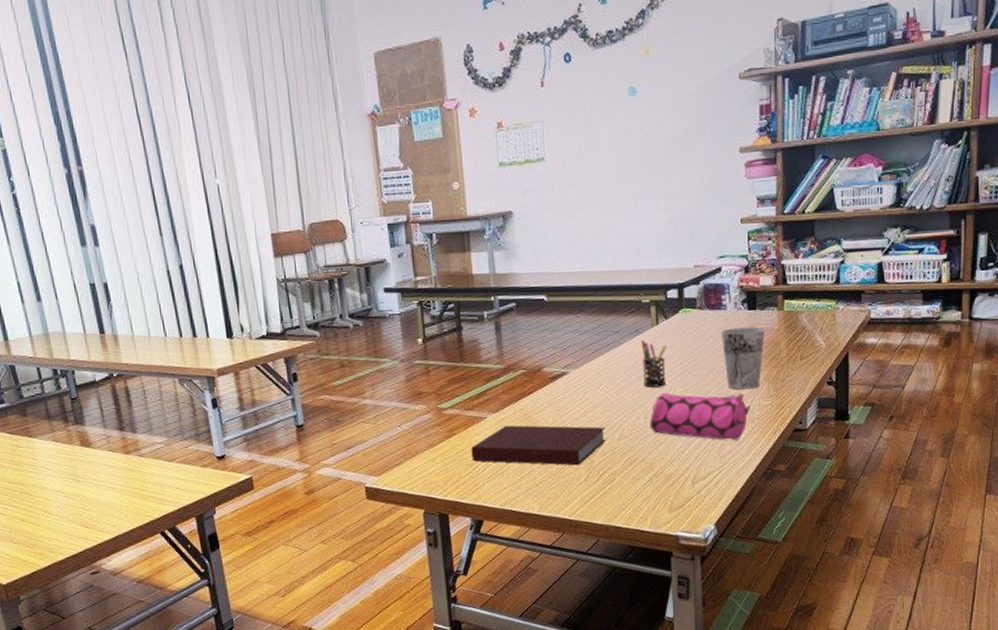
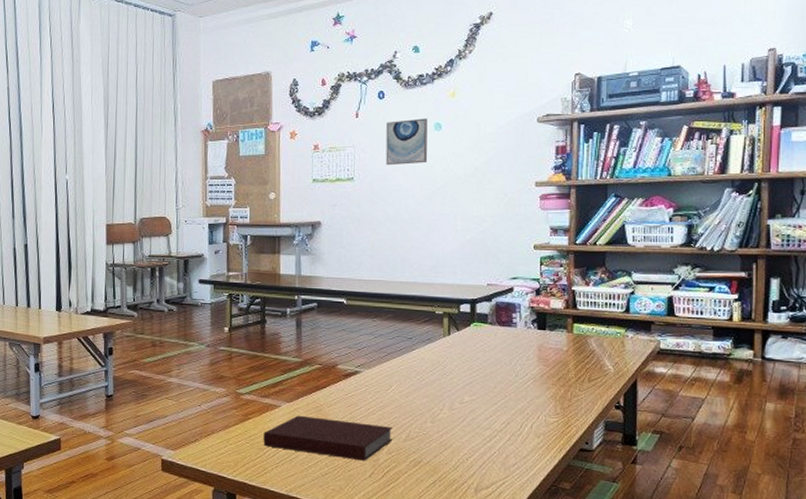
wall art: none [575,82,622,141] -> present [385,118,427,166]
pen holder: present [641,340,667,388] -> none [432,349,457,394]
pencil case: present [649,392,750,441] -> none [436,399,536,454]
cup: present [721,326,765,390] -> none [511,345,554,405]

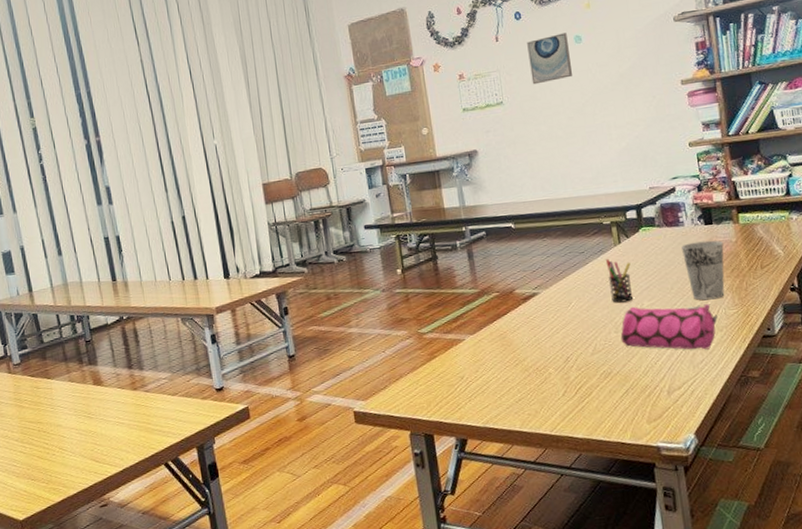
notebook: present [263,415,393,461] -> none [452,343,580,383]
pen holder: none [432,349,457,394] -> present [605,259,634,303]
pencil case: none [436,399,536,454] -> present [620,304,718,350]
cup: none [511,345,554,405] -> present [682,240,725,301]

